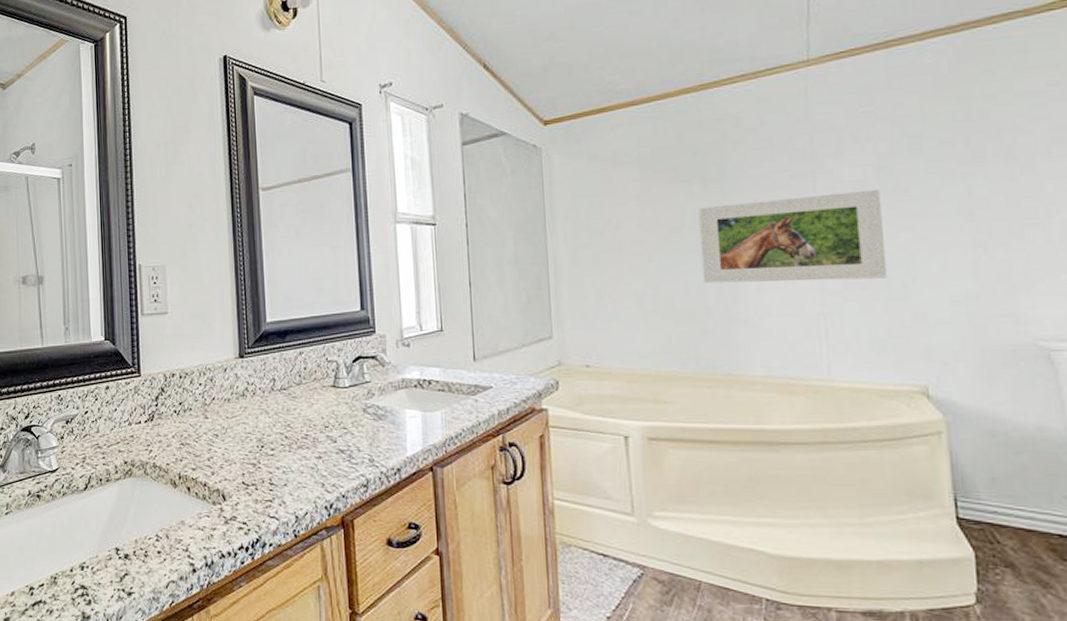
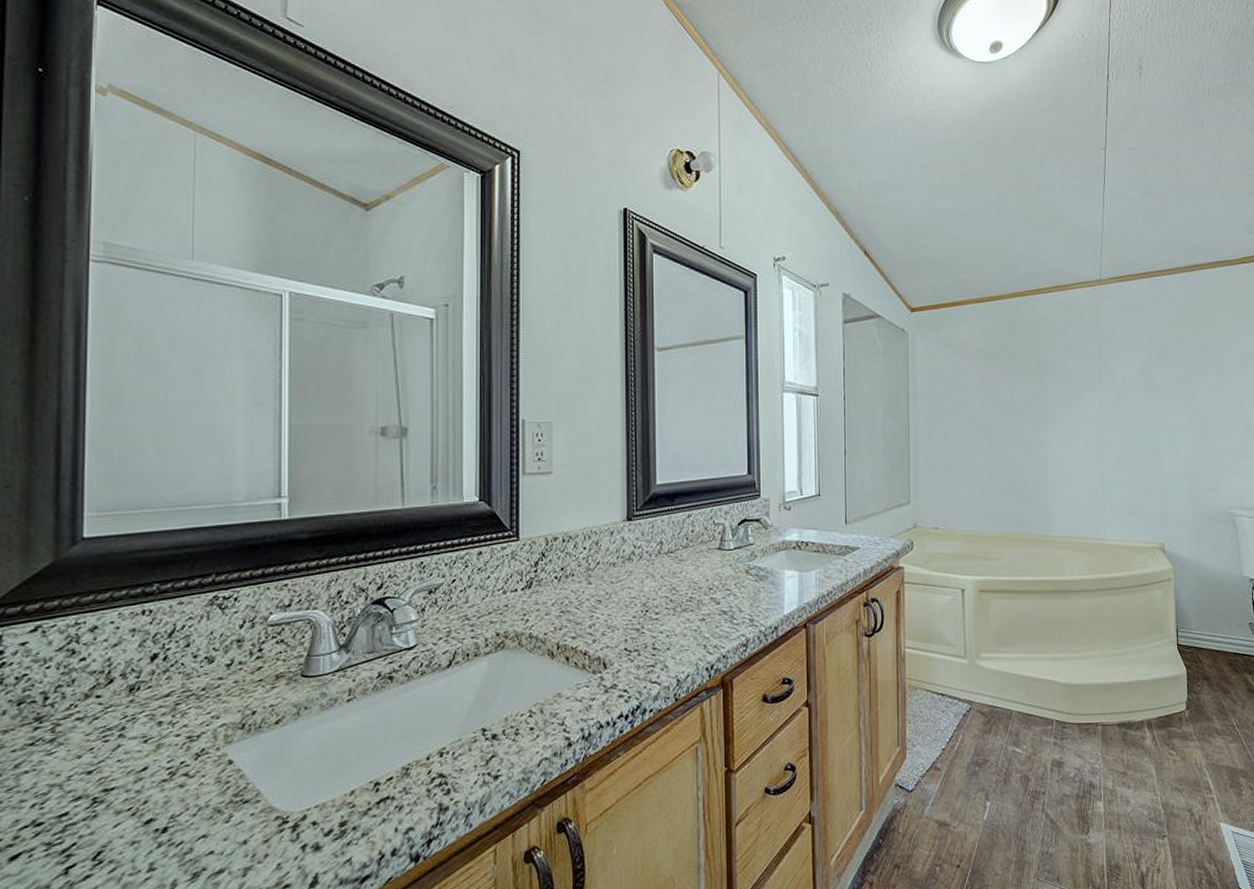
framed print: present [698,189,888,284] -> none [1022,388,1144,459]

